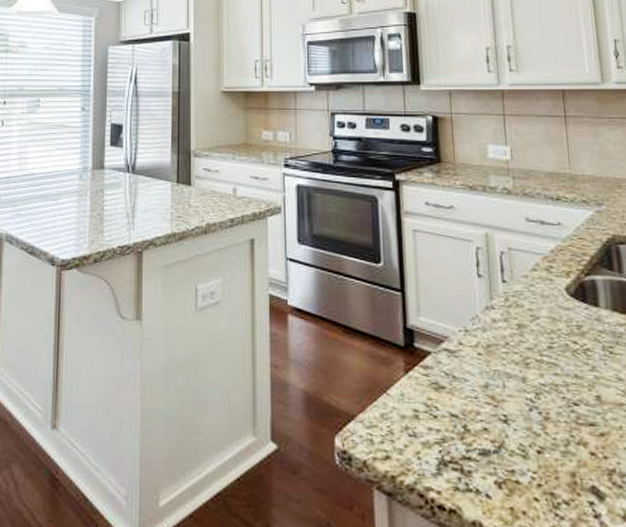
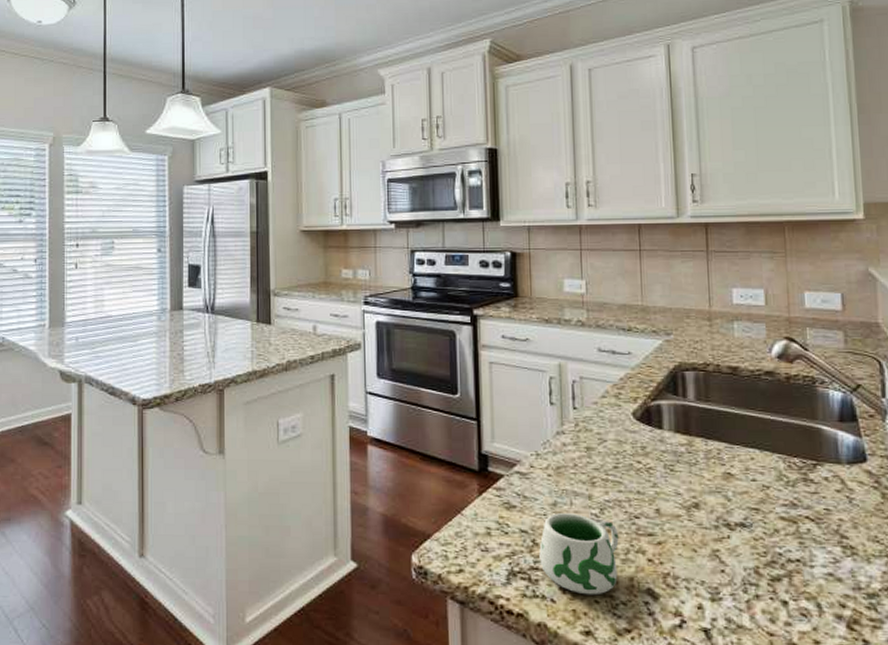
mug: none [471,396,558,492] -> present [539,513,619,596]

